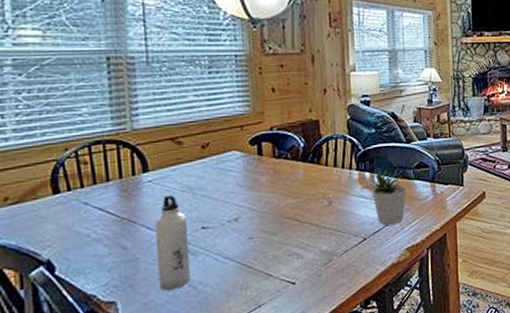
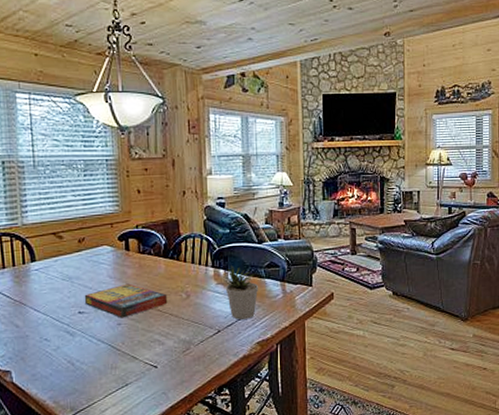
water bottle: present [154,195,190,291] -> none [40,282,69,365]
game compilation box: none [208,192,307,232] -> present [84,283,168,318]

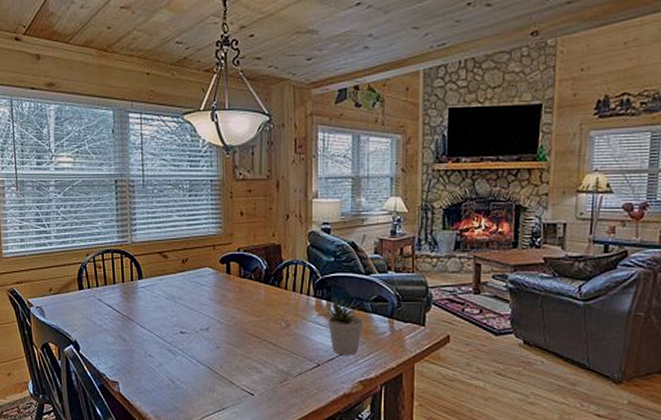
game compilation box: present [84,283,168,318] -> none [186,307,267,342]

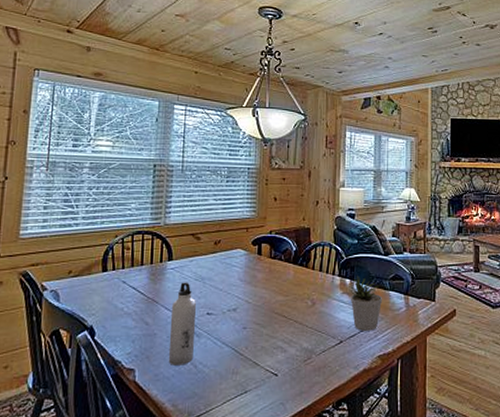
water bottle: none [146,300,171,381] -> present [168,282,196,365]

